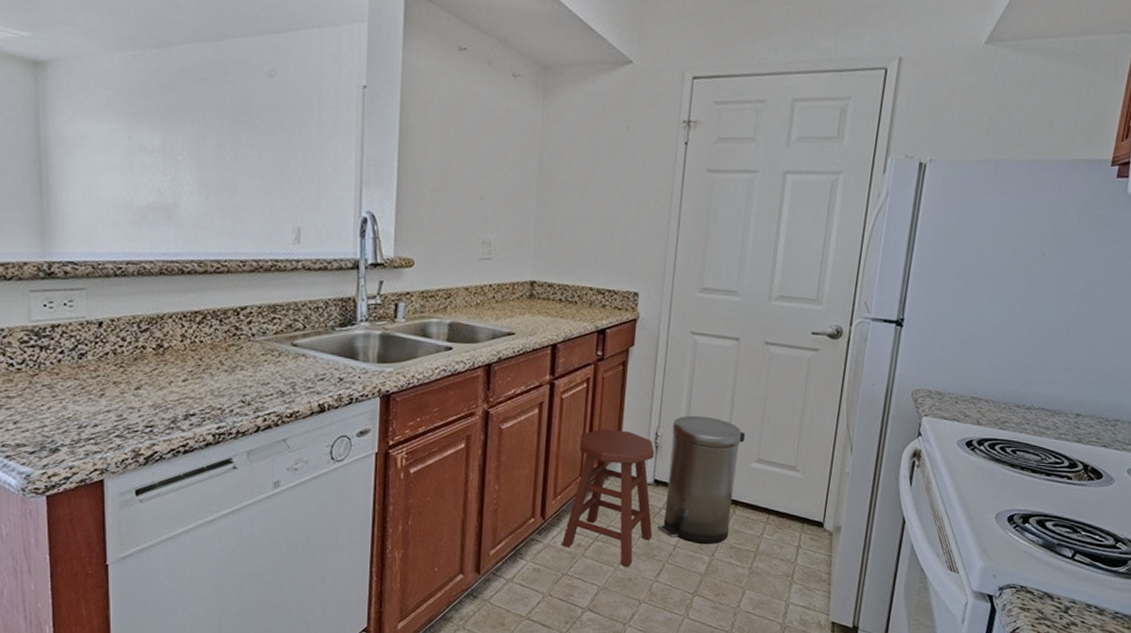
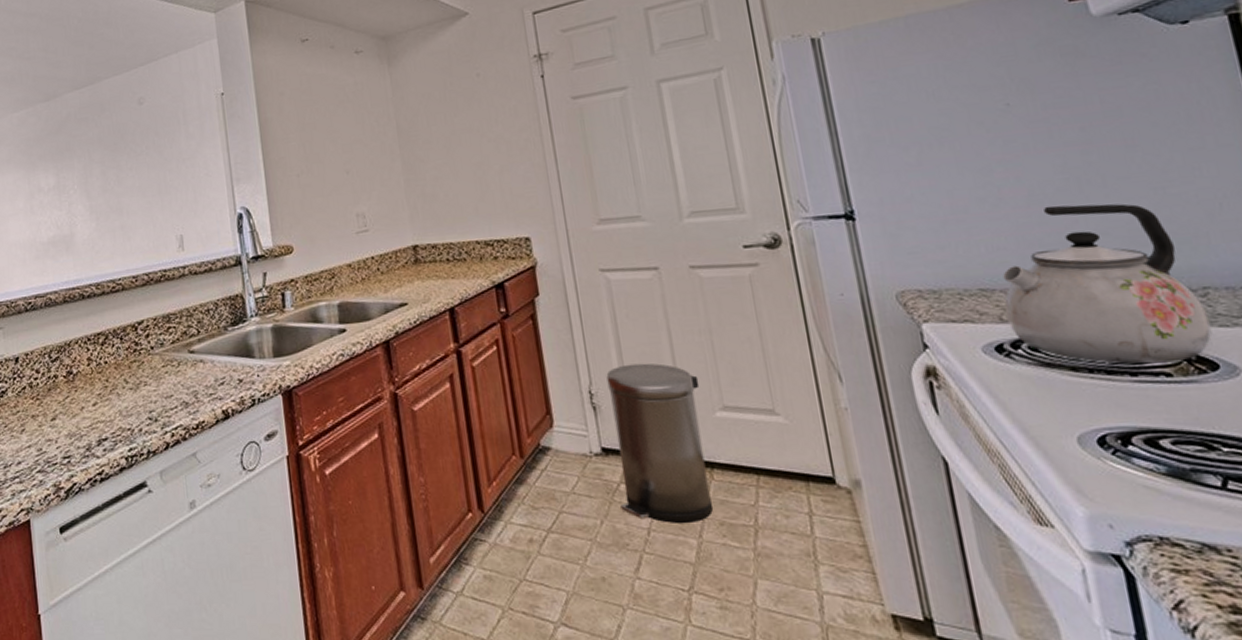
stool: present [562,429,655,568] -> none [503,393,618,564]
kettle: none [981,341,1111,470] -> present [1002,203,1213,365]

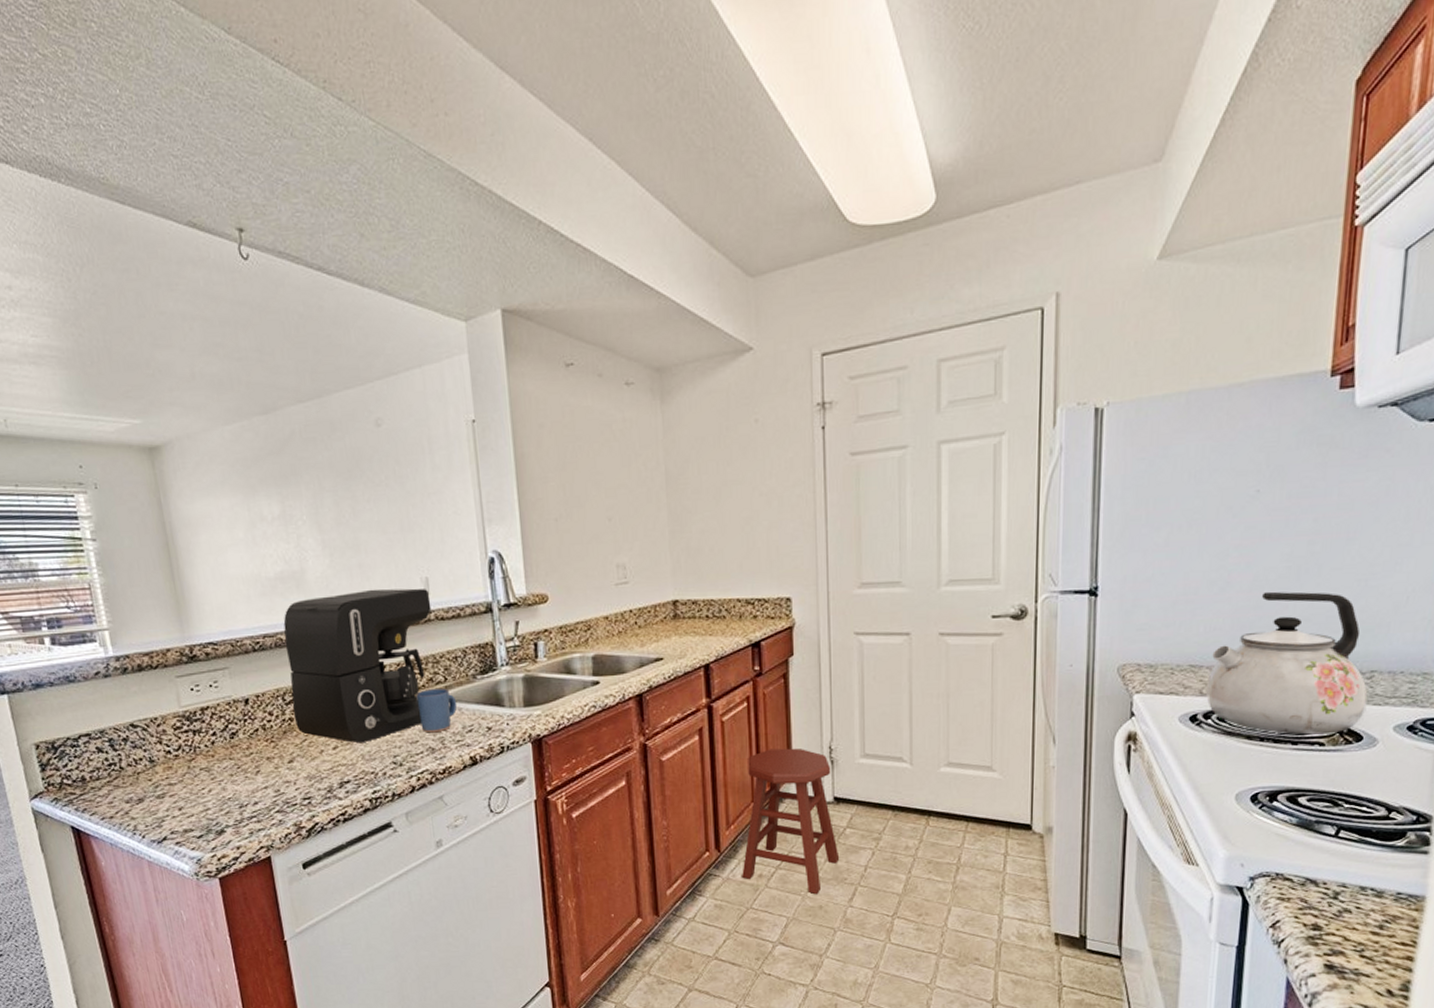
coffee maker: none [53,245,186,398] -> present [283,588,432,743]
mug: none [171,341,210,387] -> present [416,688,458,733]
stool: none [503,393,618,564] -> present [742,748,840,895]
pedal bin: present [606,363,713,523] -> none [844,722,930,862]

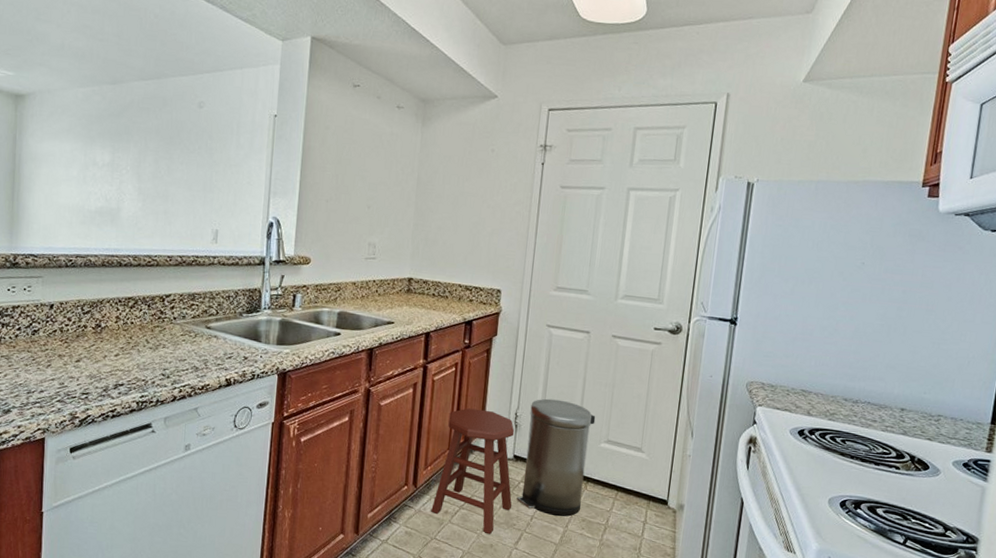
coffee maker: present [283,588,432,743] -> none [88,232,217,354]
mug: present [416,688,458,733] -> none [190,319,223,355]
pedal bin: none [844,722,930,862] -> present [516,398,596,517]
kettle: present [1205,591,1368,735] -> none [812,341,935,461]

